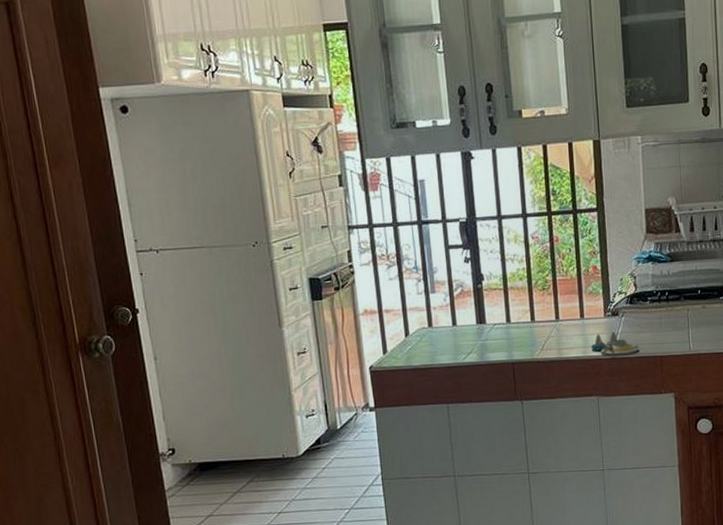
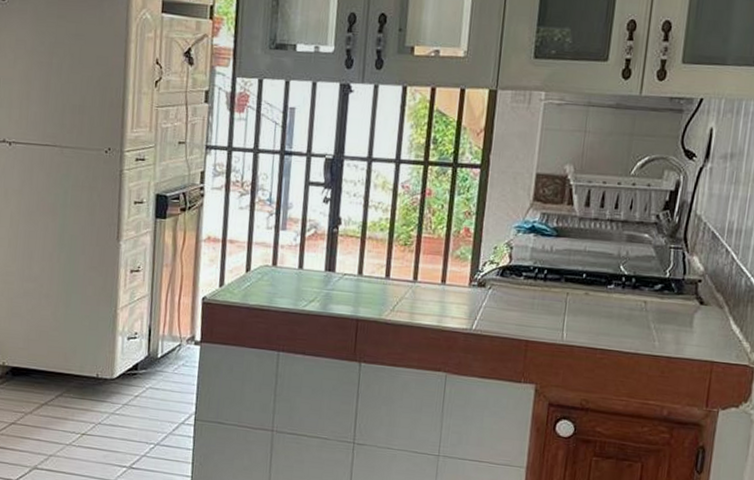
salt and pepper shaker set: present [591,331,639,355] -> none [448,303,503,332]

